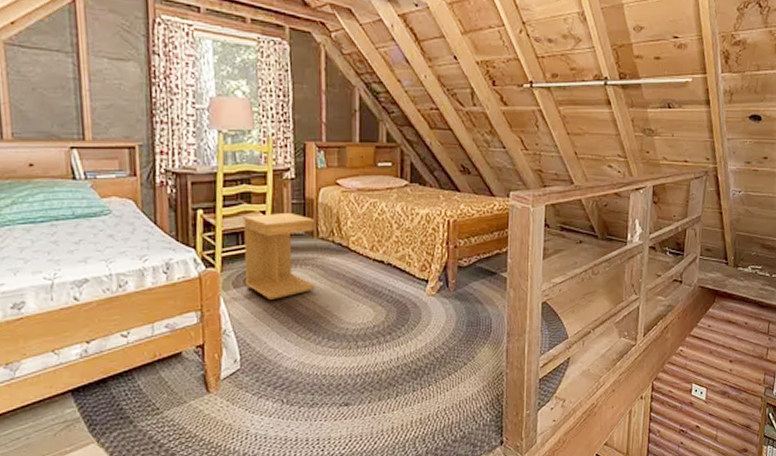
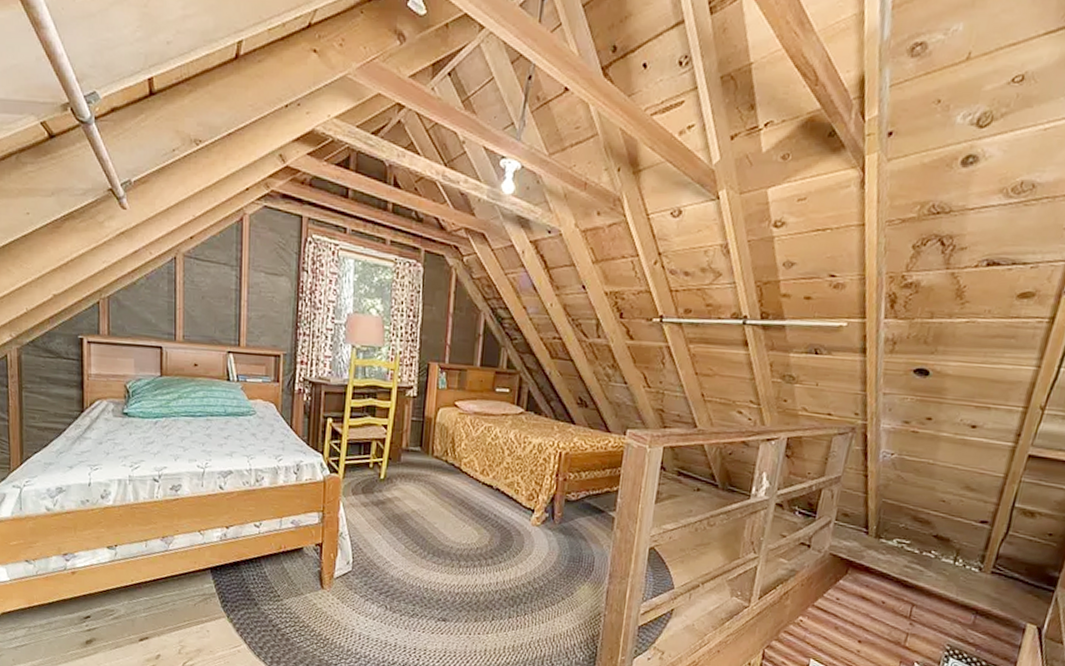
side table: present [243,212,315,300] -> none [363,427,432,510]

